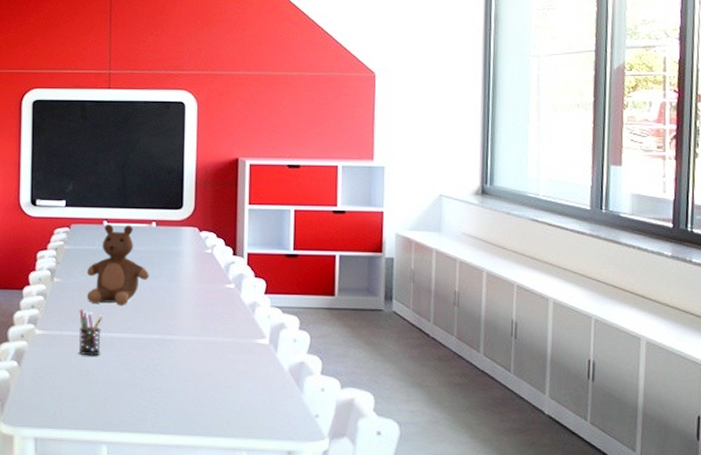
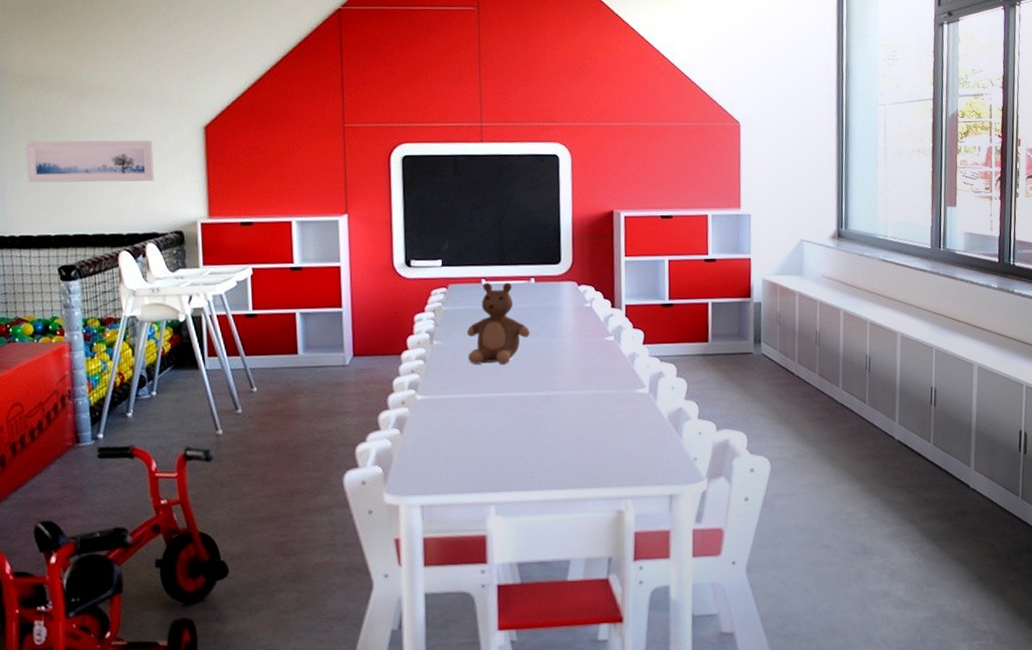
pen holder: present [78,309,102,356] -> none [461,371,485,418]

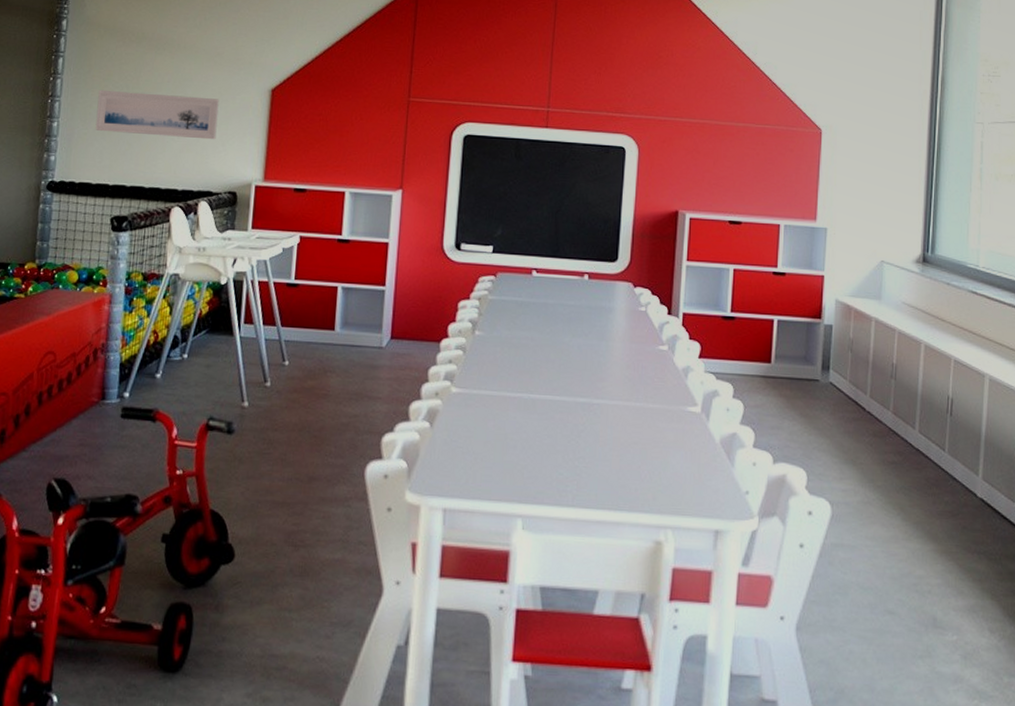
teddy bear: present [466,282,530,365] -> none [509,274,578,365]

